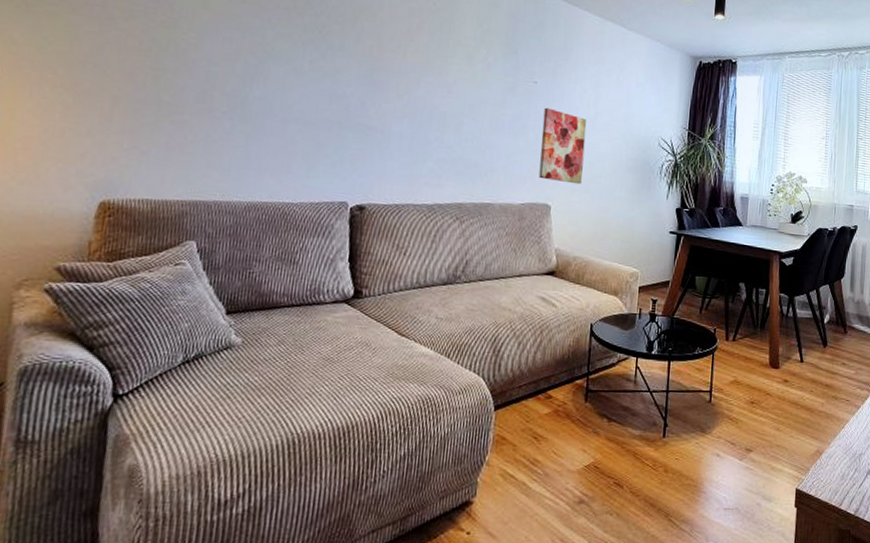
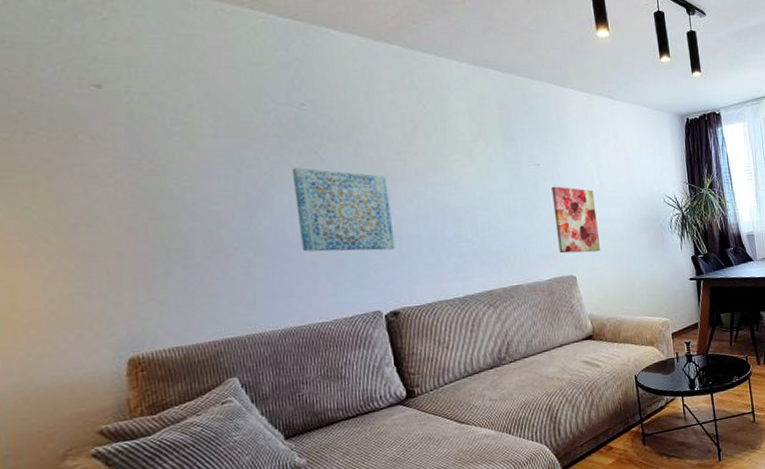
wall art: none [285,43,382,142] -> present [291,168,396,252]

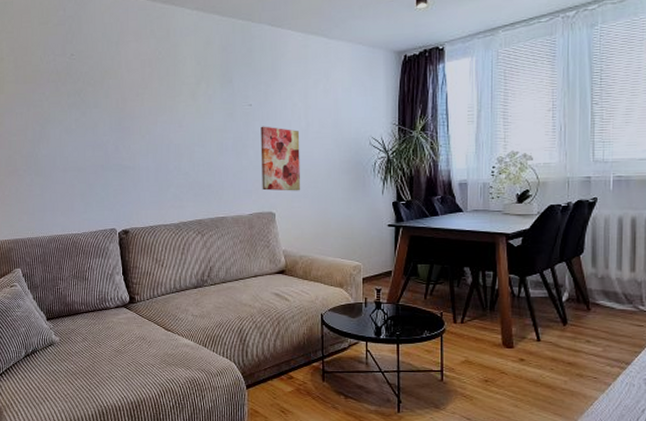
wall art: present [291,168,396,252] -> none [62,107,130,178]

